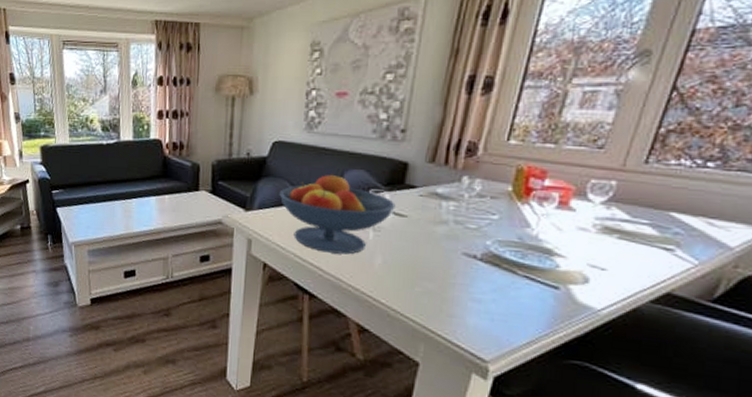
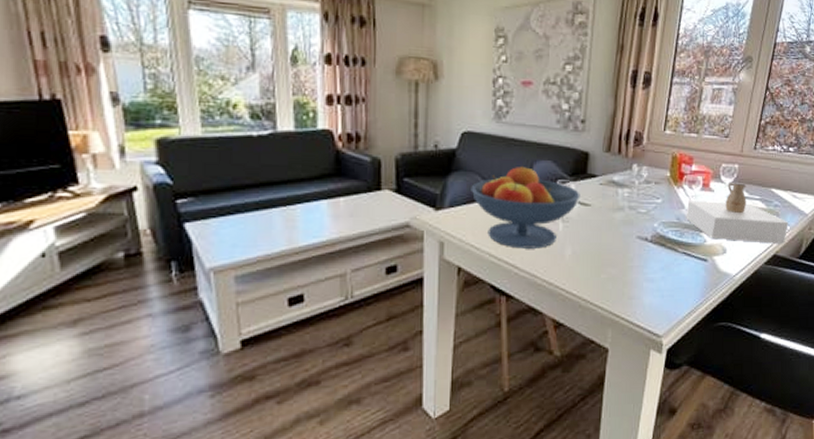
vase: none [531,202,697,281] -> present [686,183,788,244]

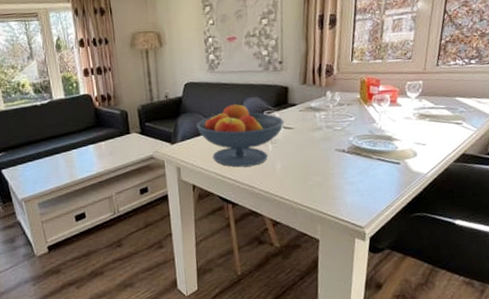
vase: present [686,183,788,244] -> none [377,96,475,146]

